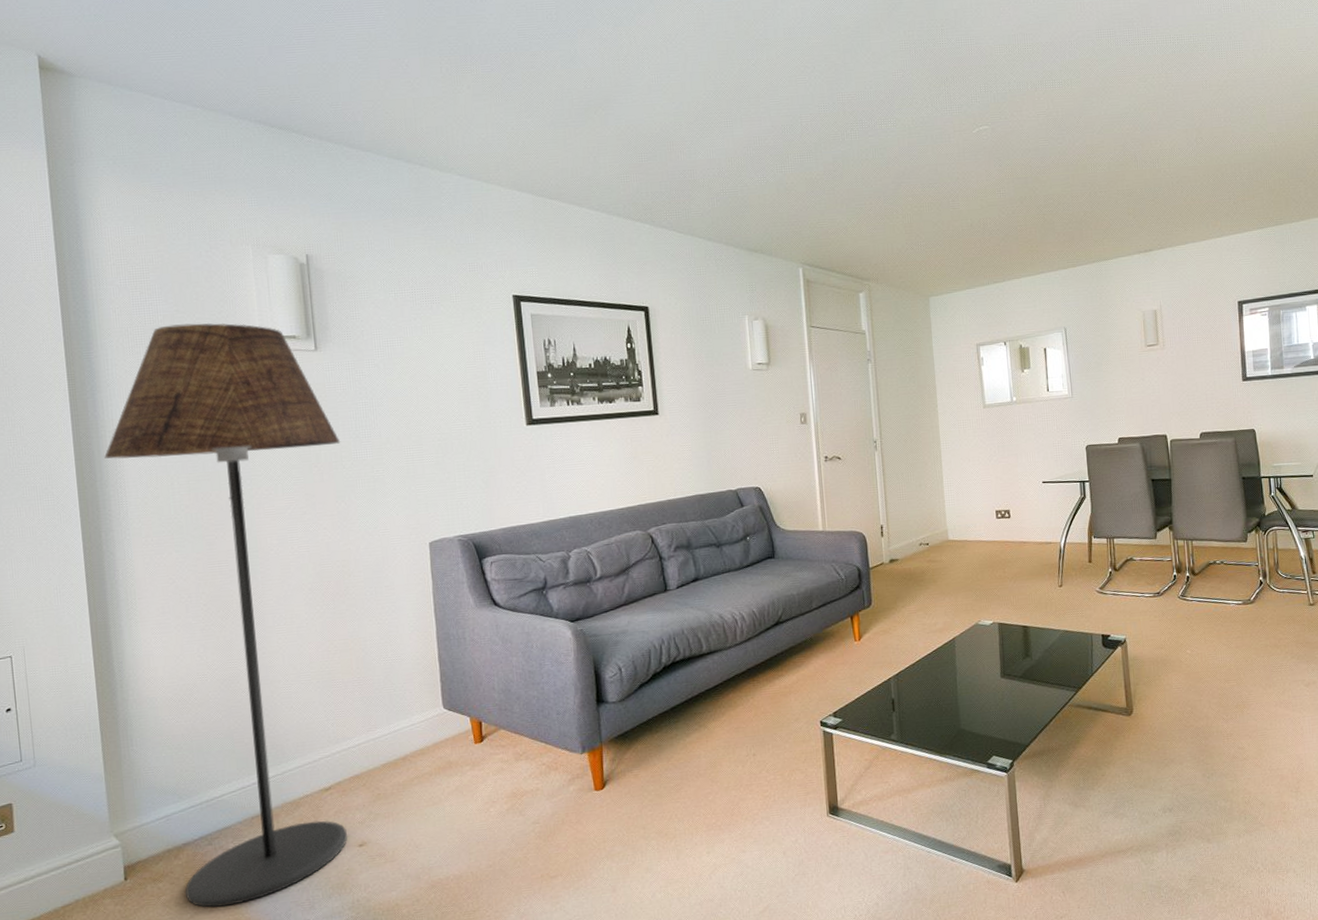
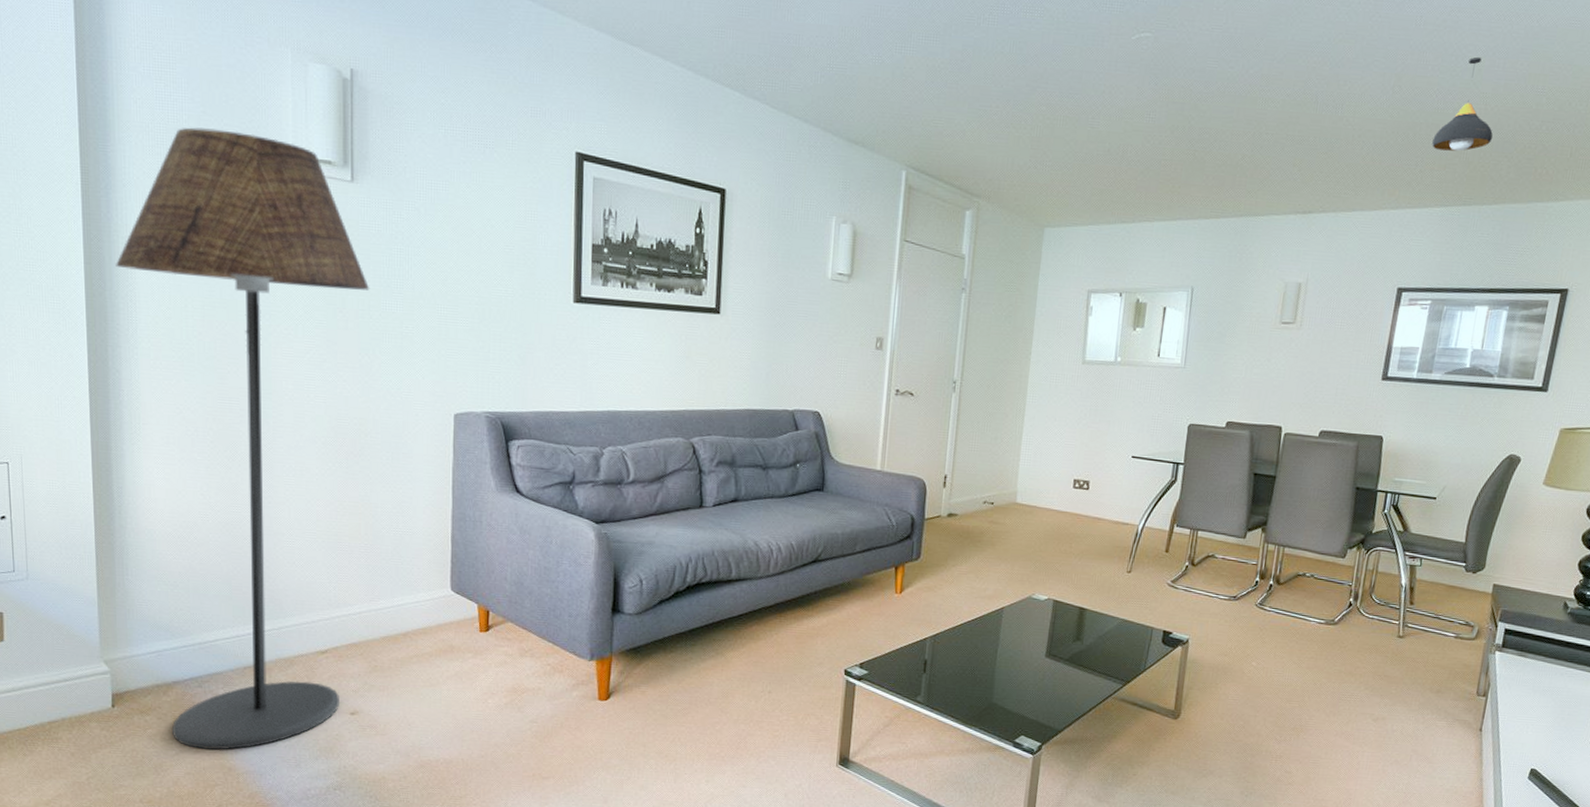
pendant light: none [1238,105,1286,184] -> present [1432,56,1493,151]

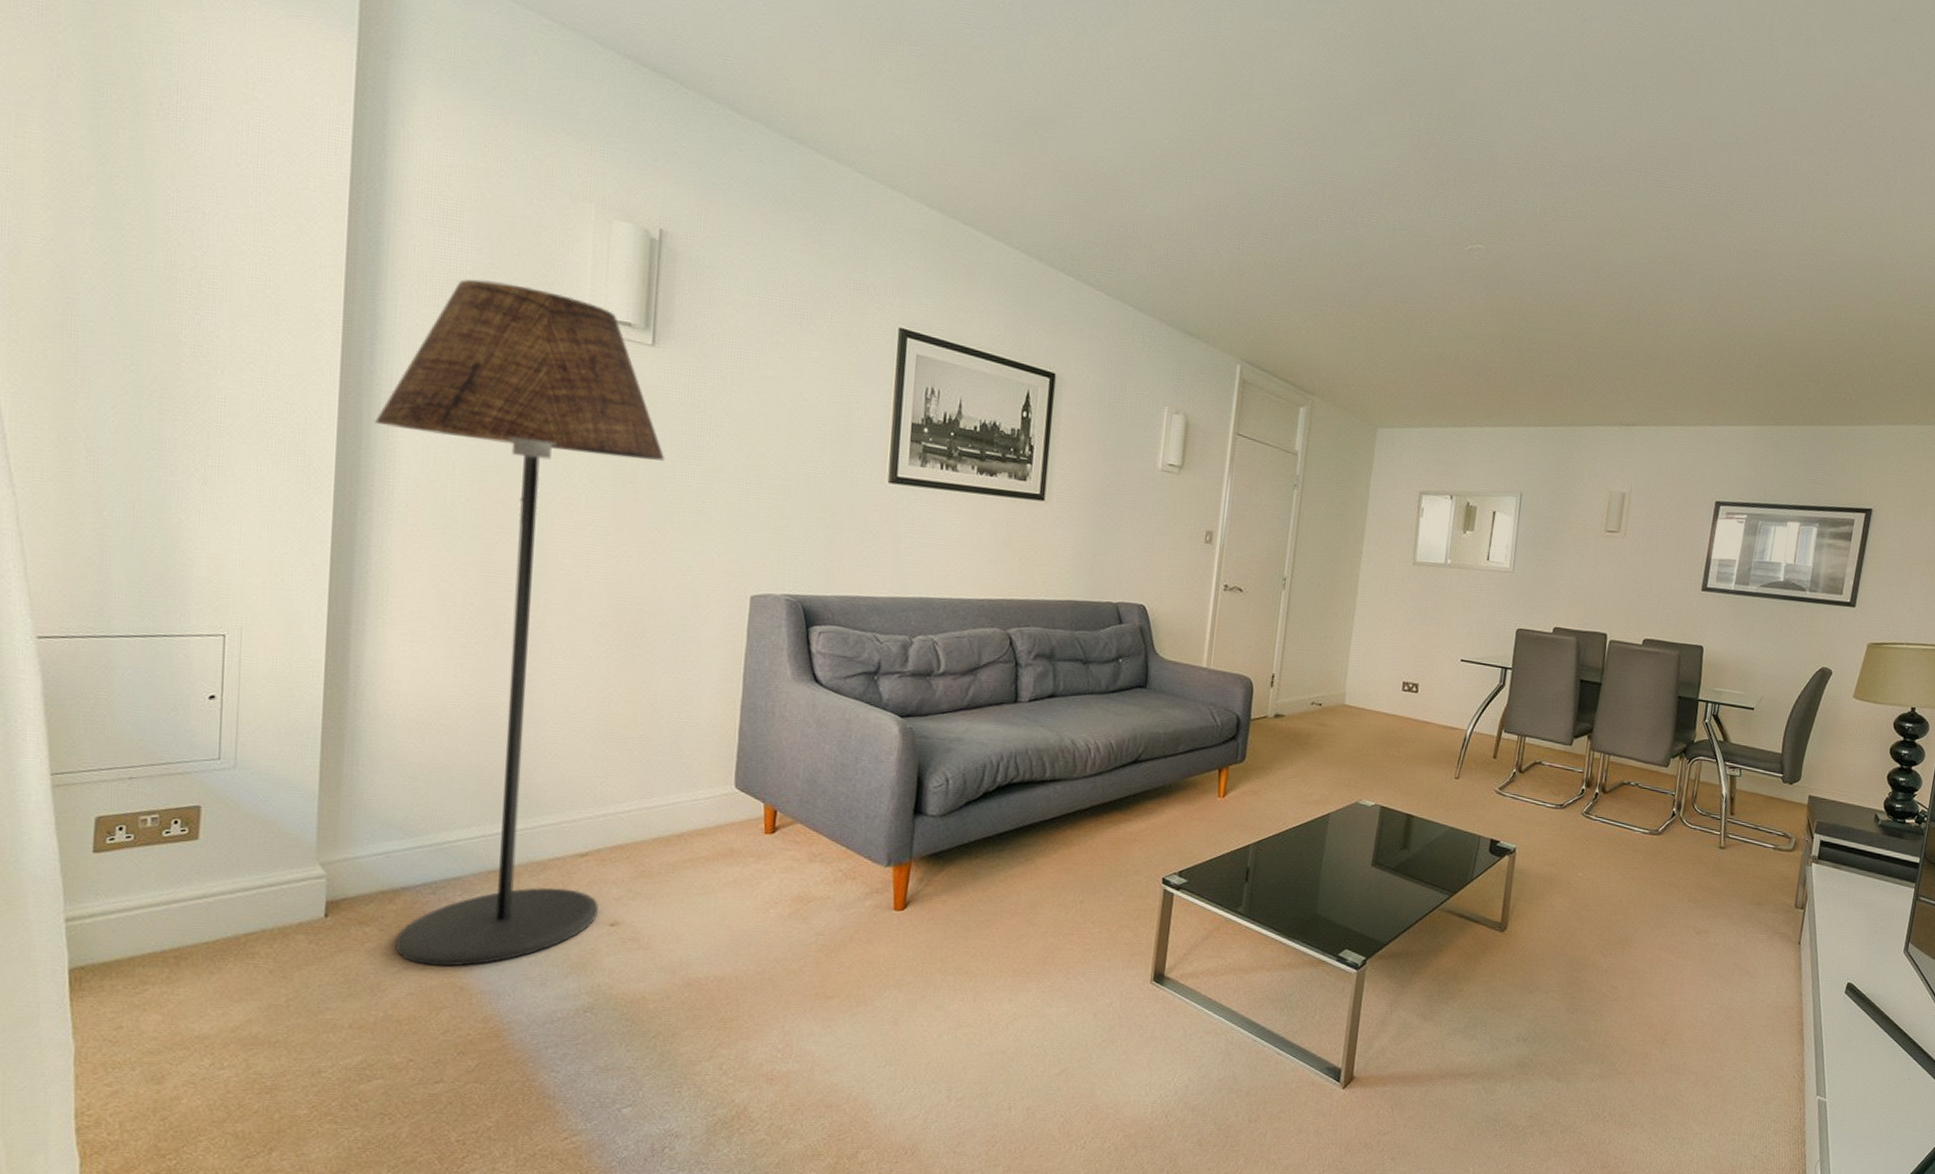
pendant light: present [1432,56,1493,151] -> none [1745,286,1801,374]

